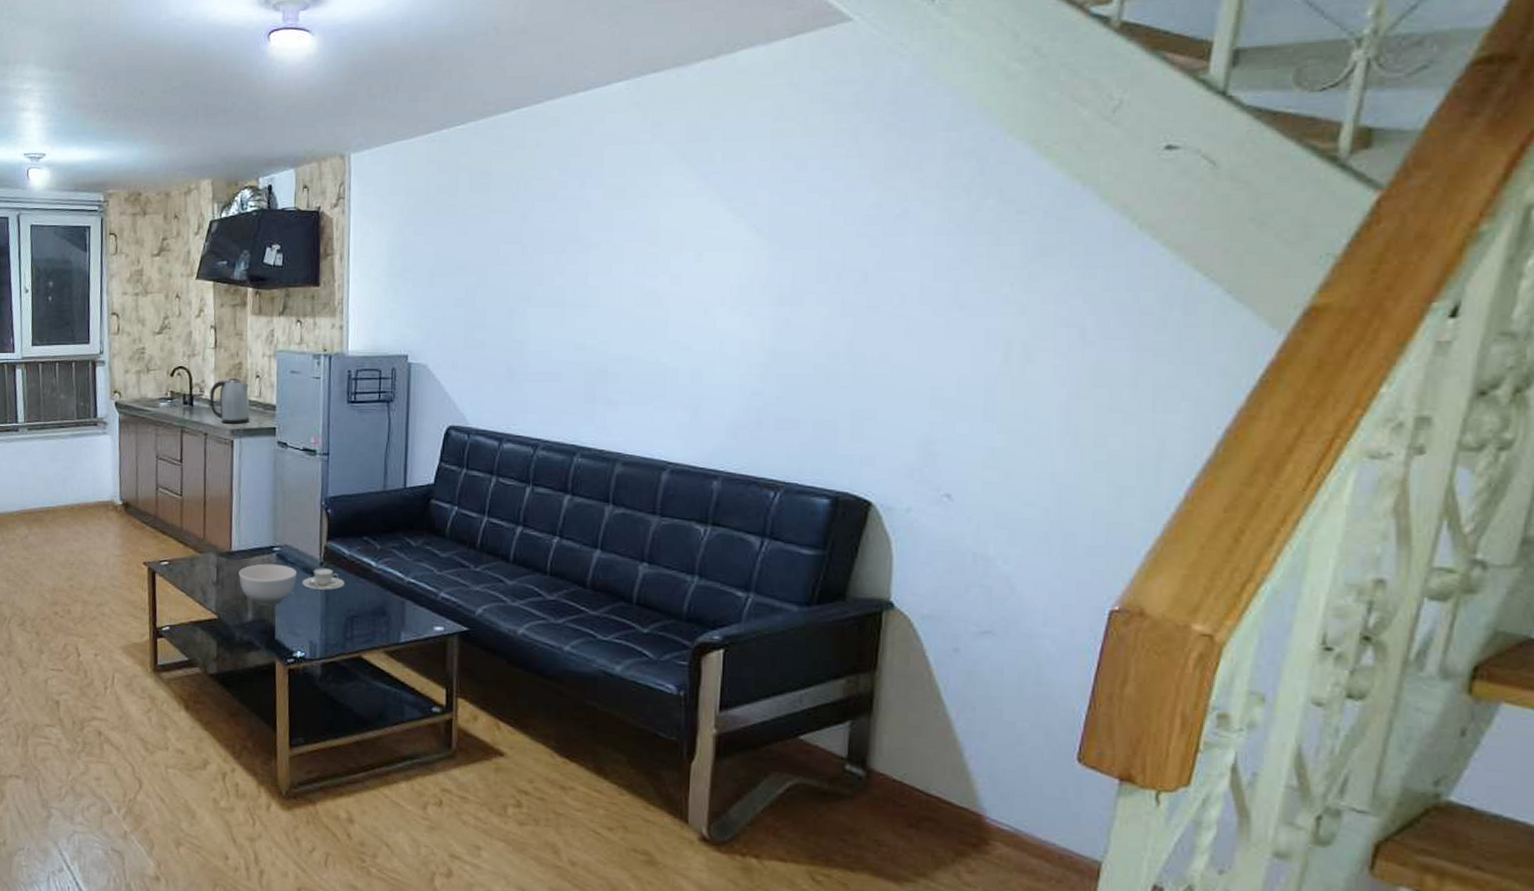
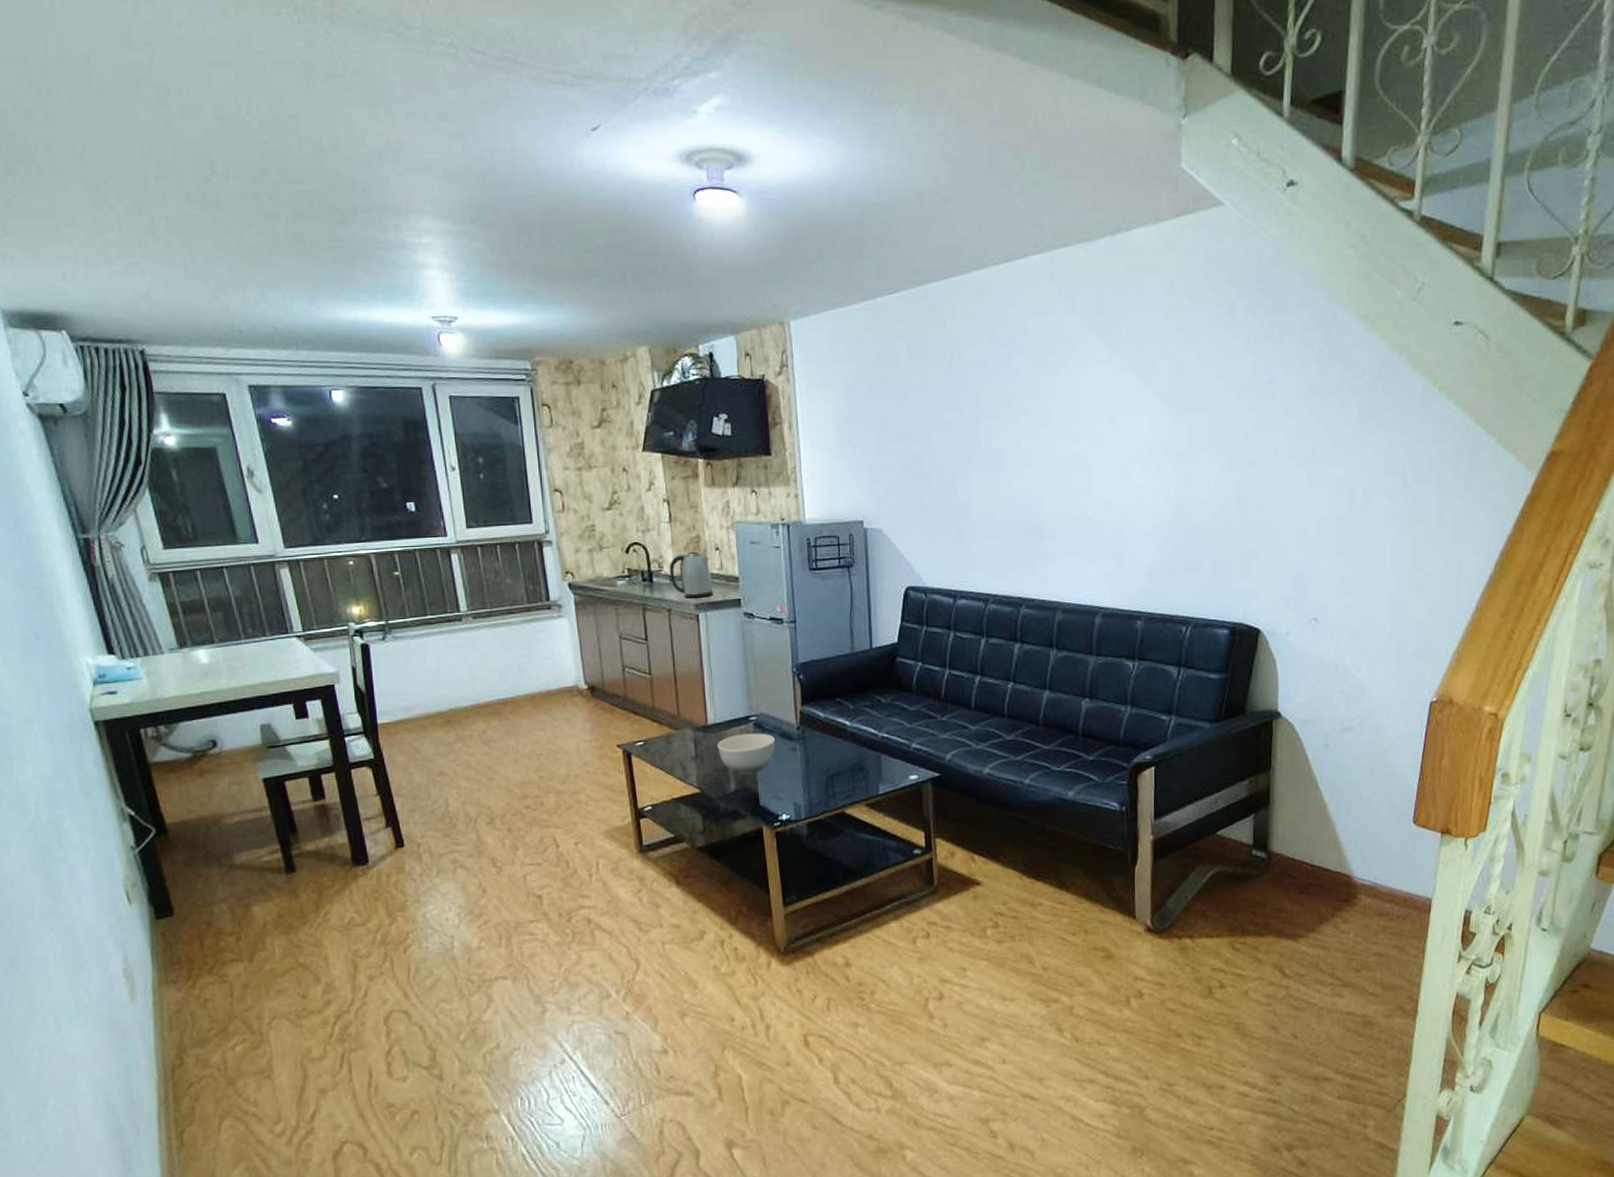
teacup: present [302,568,345,590] -> none [781,732,822,754]

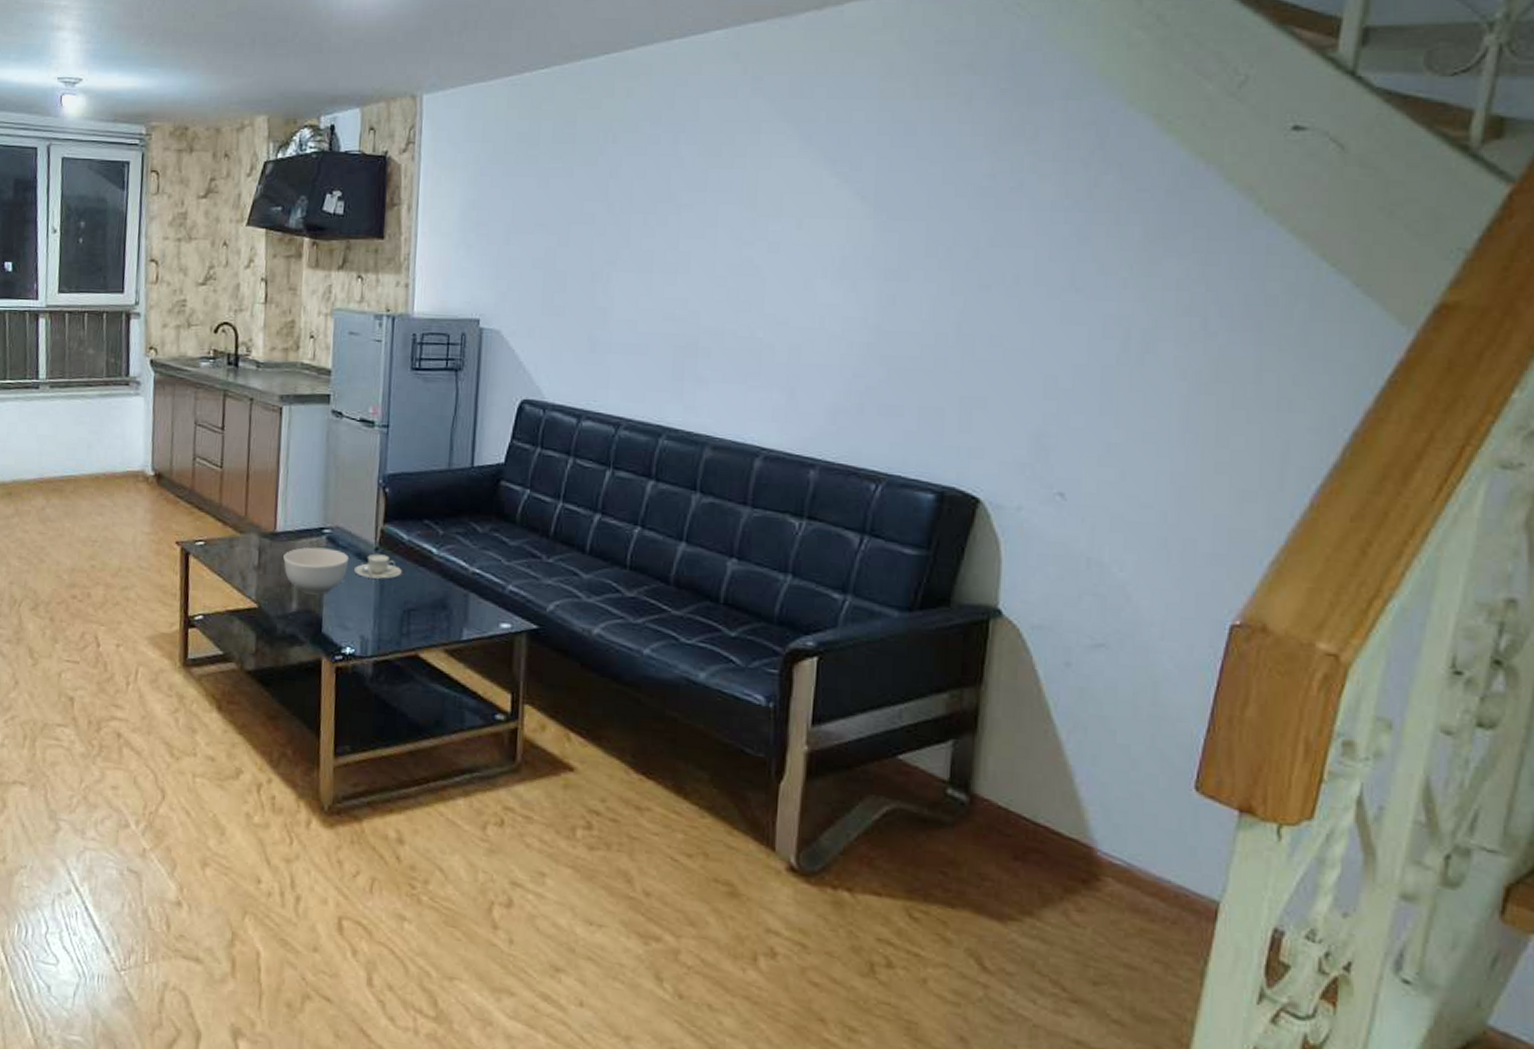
kettle: present [669,551,714,598] -> none [257,337,302,389]
teacup: none [781,732,822,754] -> present [354,554,402,579]

